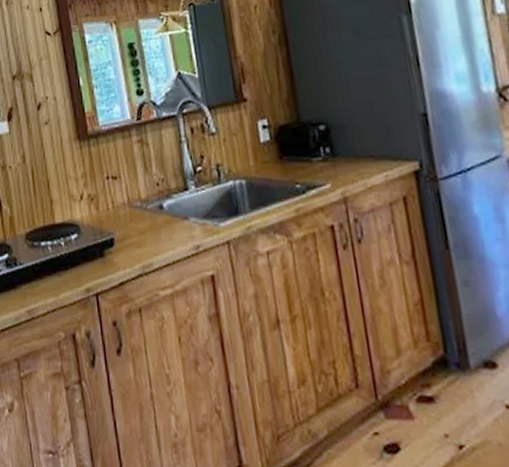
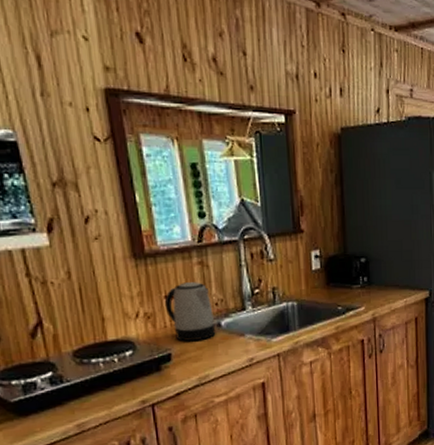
kettle: none [106,161,158,225] -> present [164,282,216,341]

